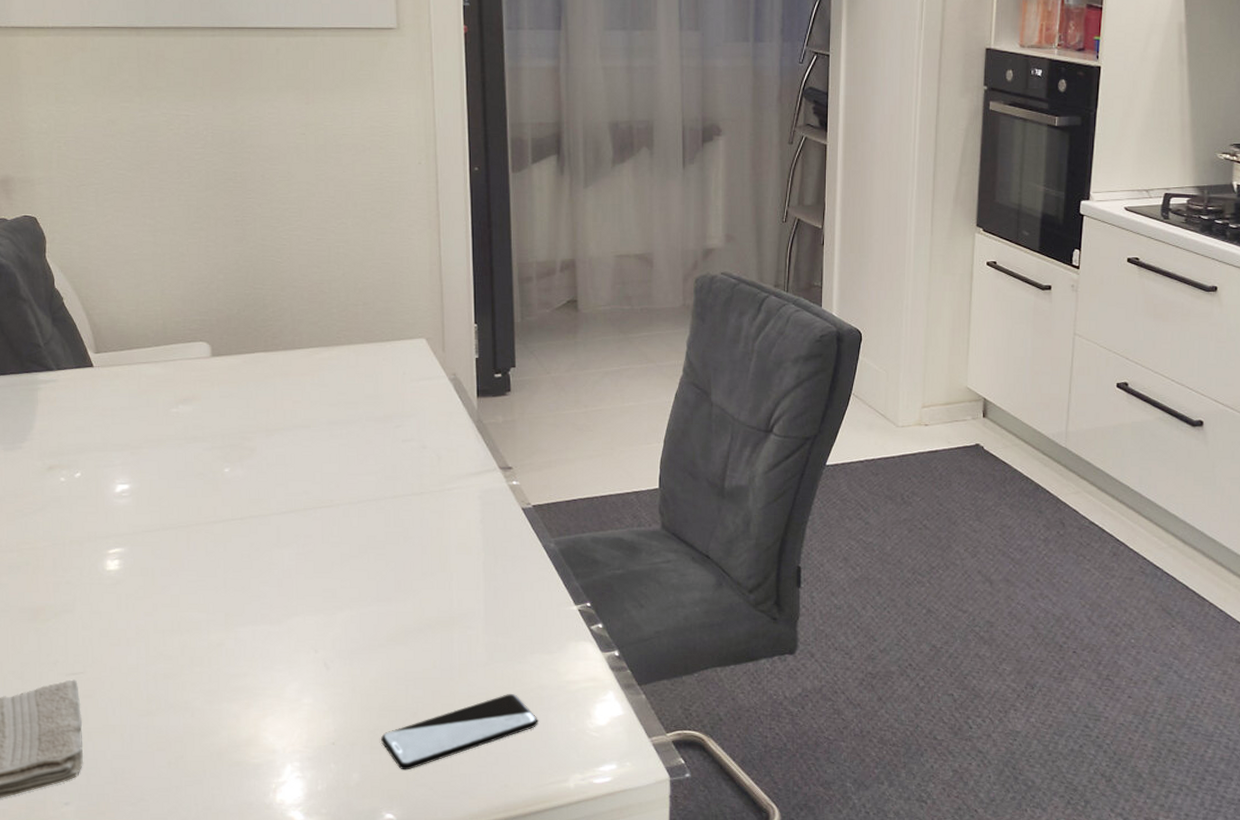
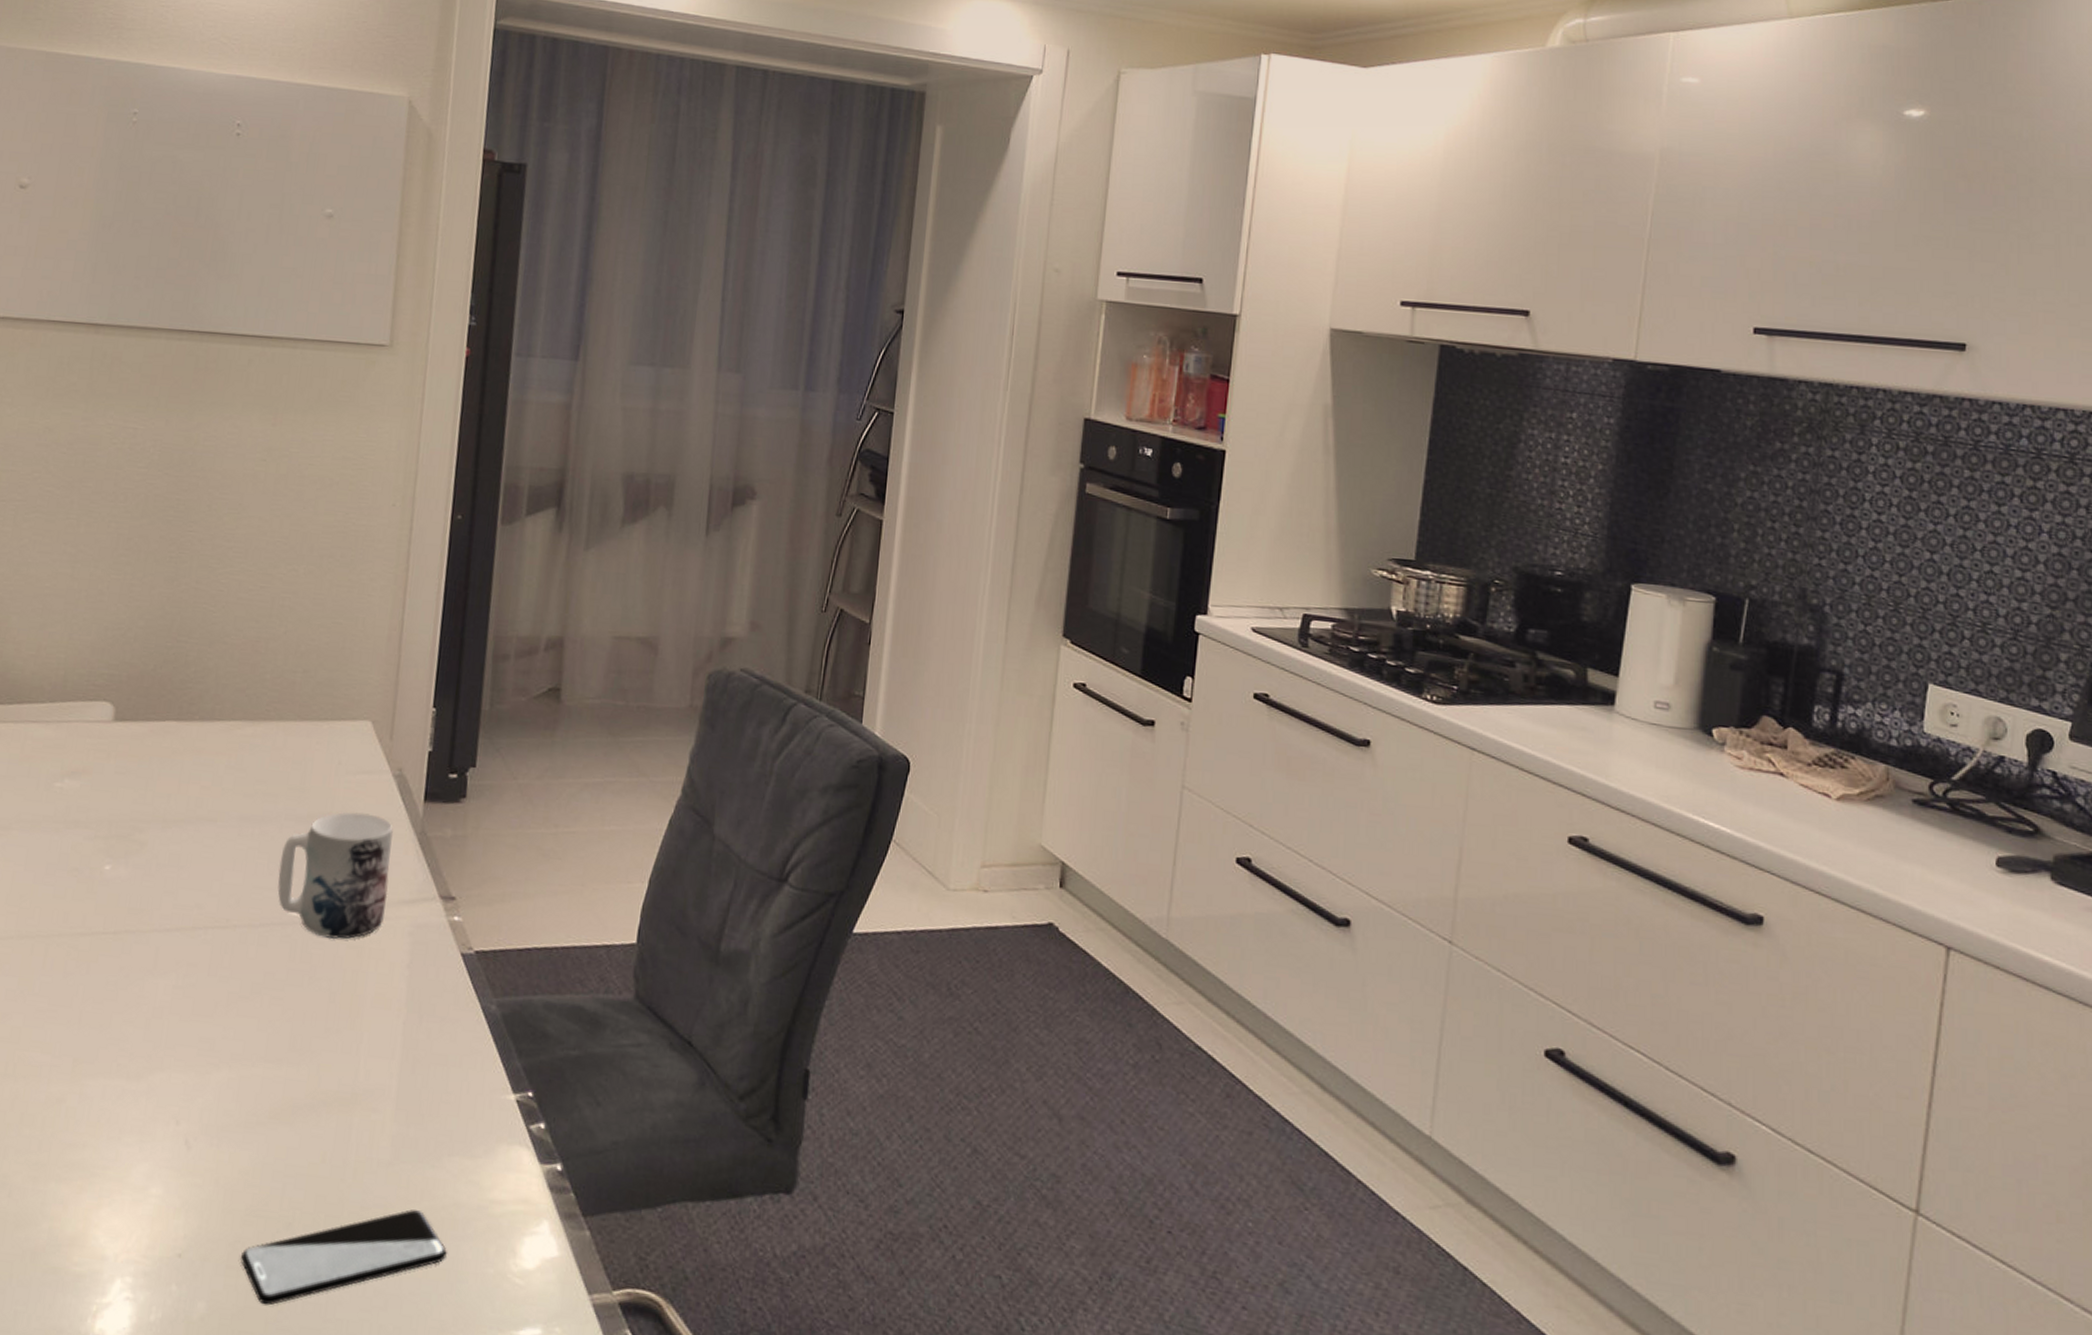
mug: none [367,410,458,507] -> present [277,812,393,939]

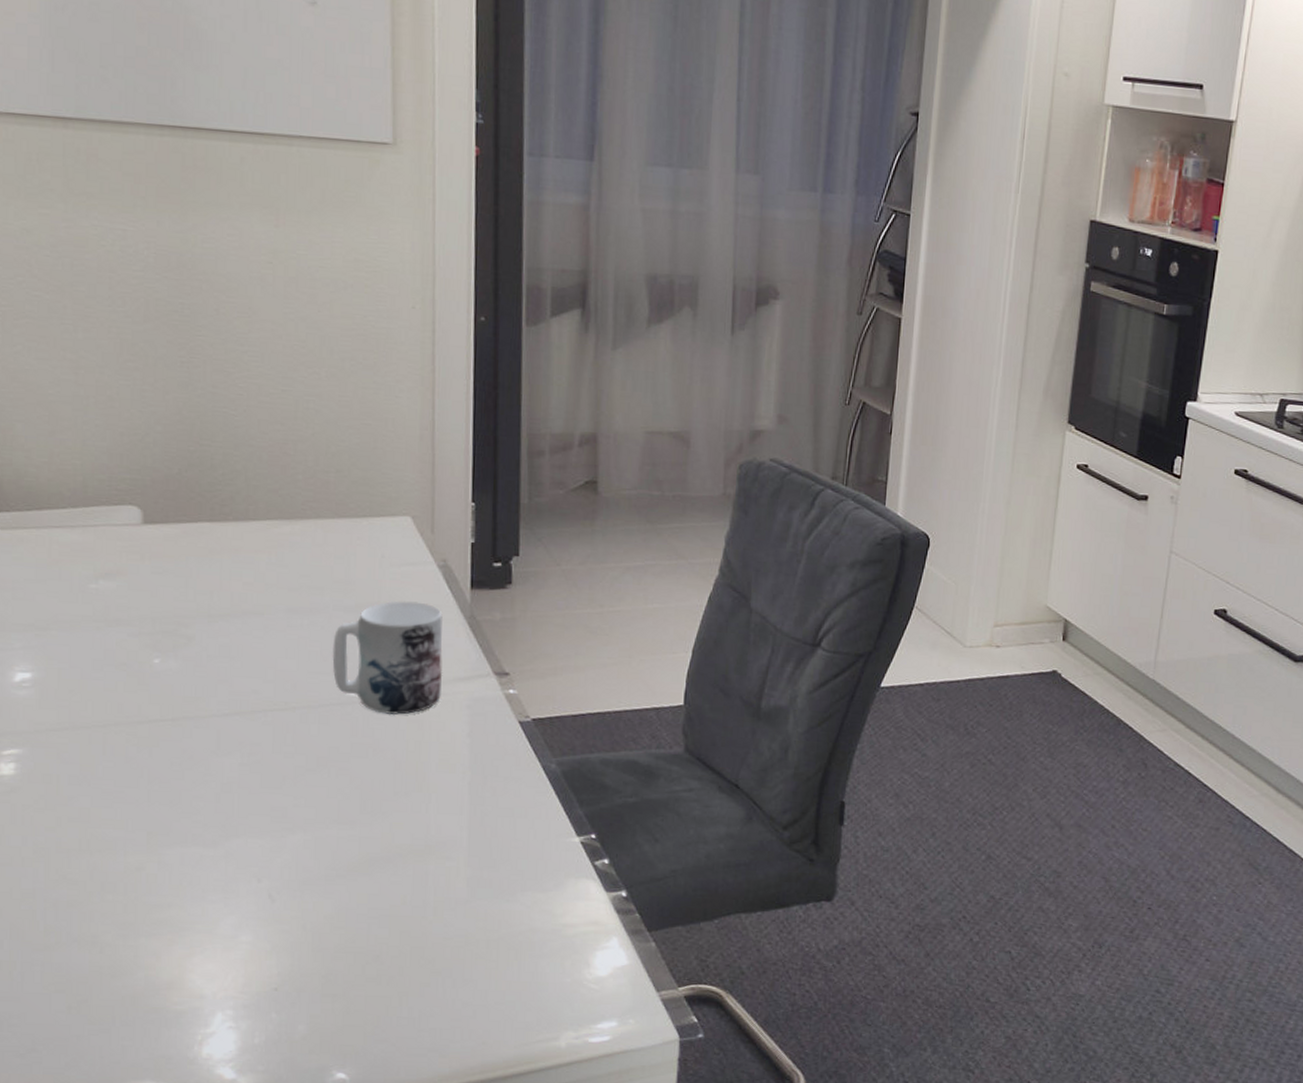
smartphone: present [240,1209,447,1306] -> none [334,937,527,1023]

